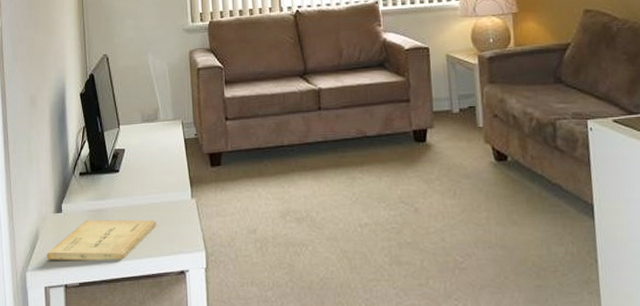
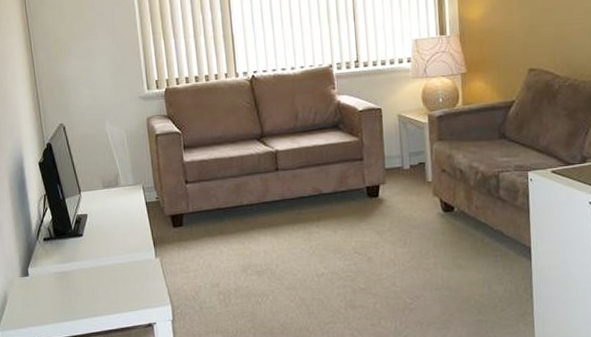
book: present [47,220,157,260] -> none [16,279,123,321]

